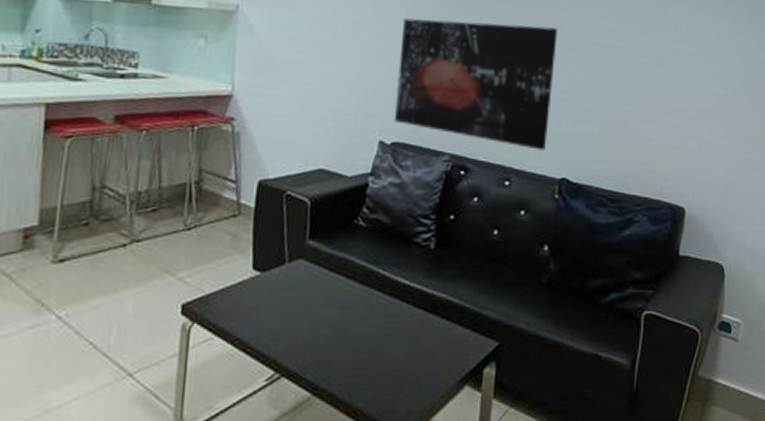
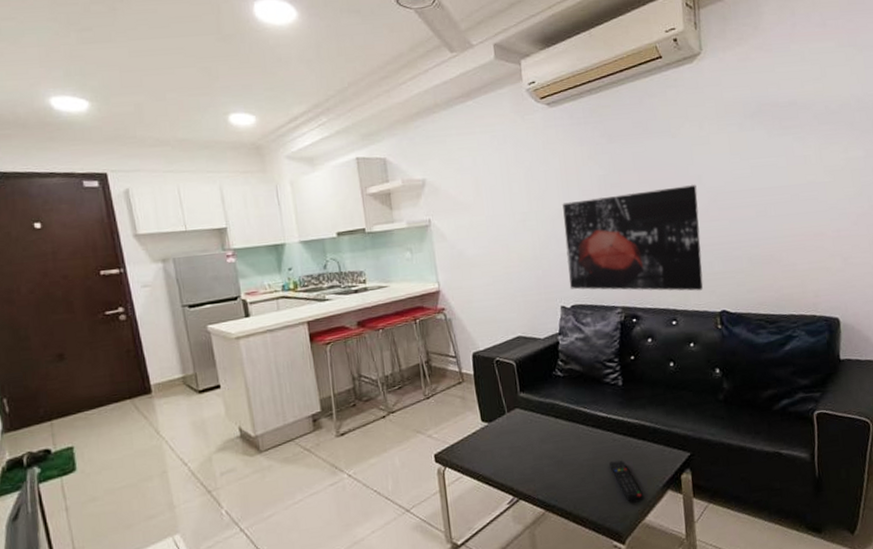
remote control: none [401,342,436,397] -> present [609,460,644,503]

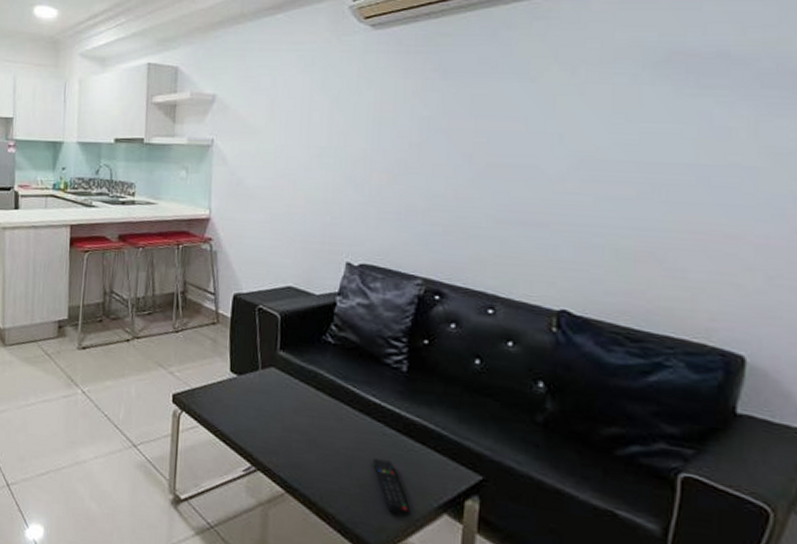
wall art: present [562,184,703,291] -> none [361,142,554,279]

